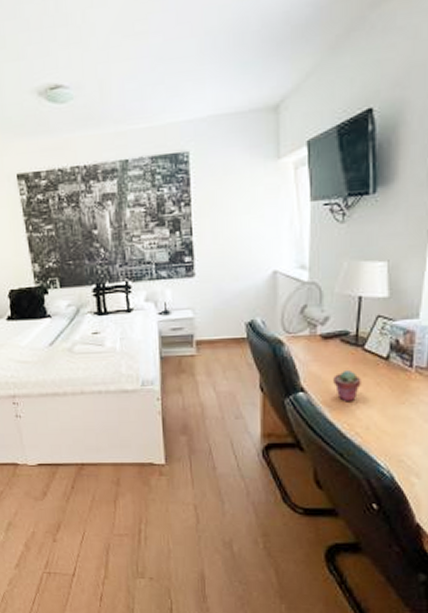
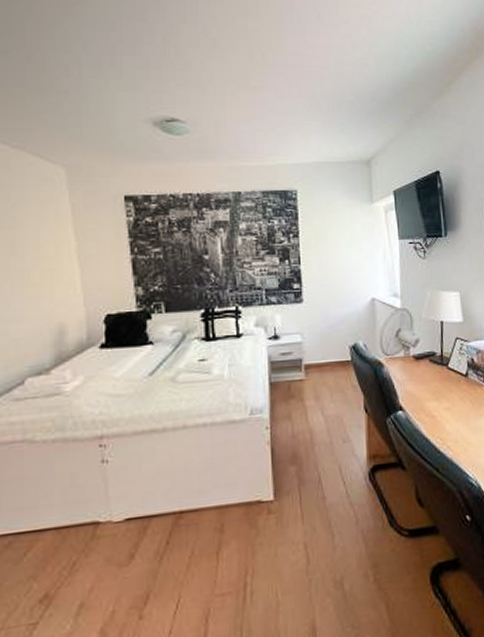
potted succulent: present [334,371,361,402] -> none [426,388,449,418]

